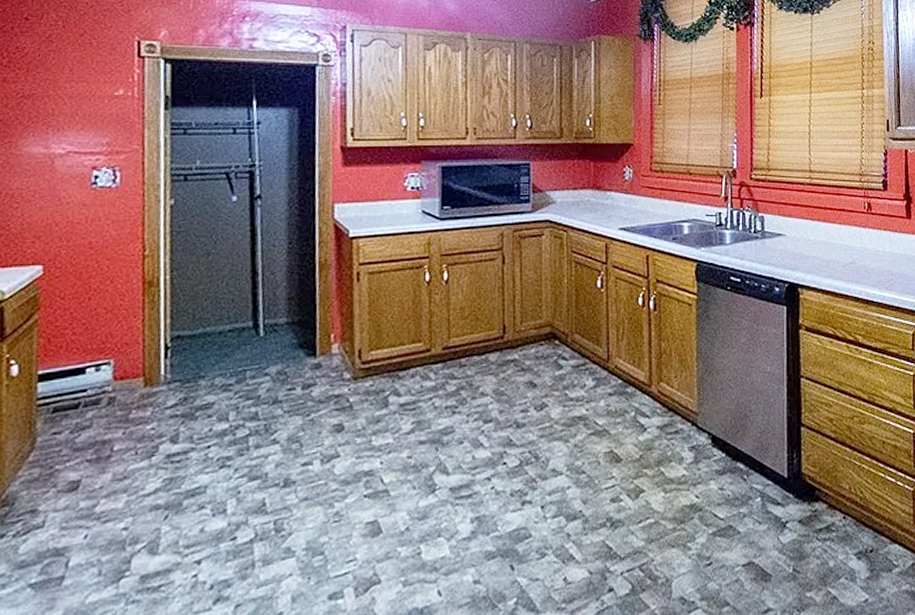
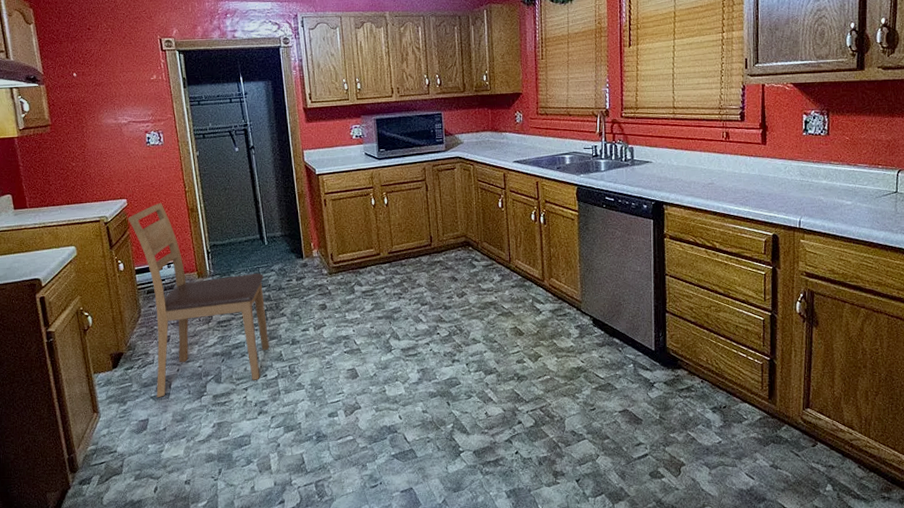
chair: none [39,272,251,586] -> present [128,203,270,398]

